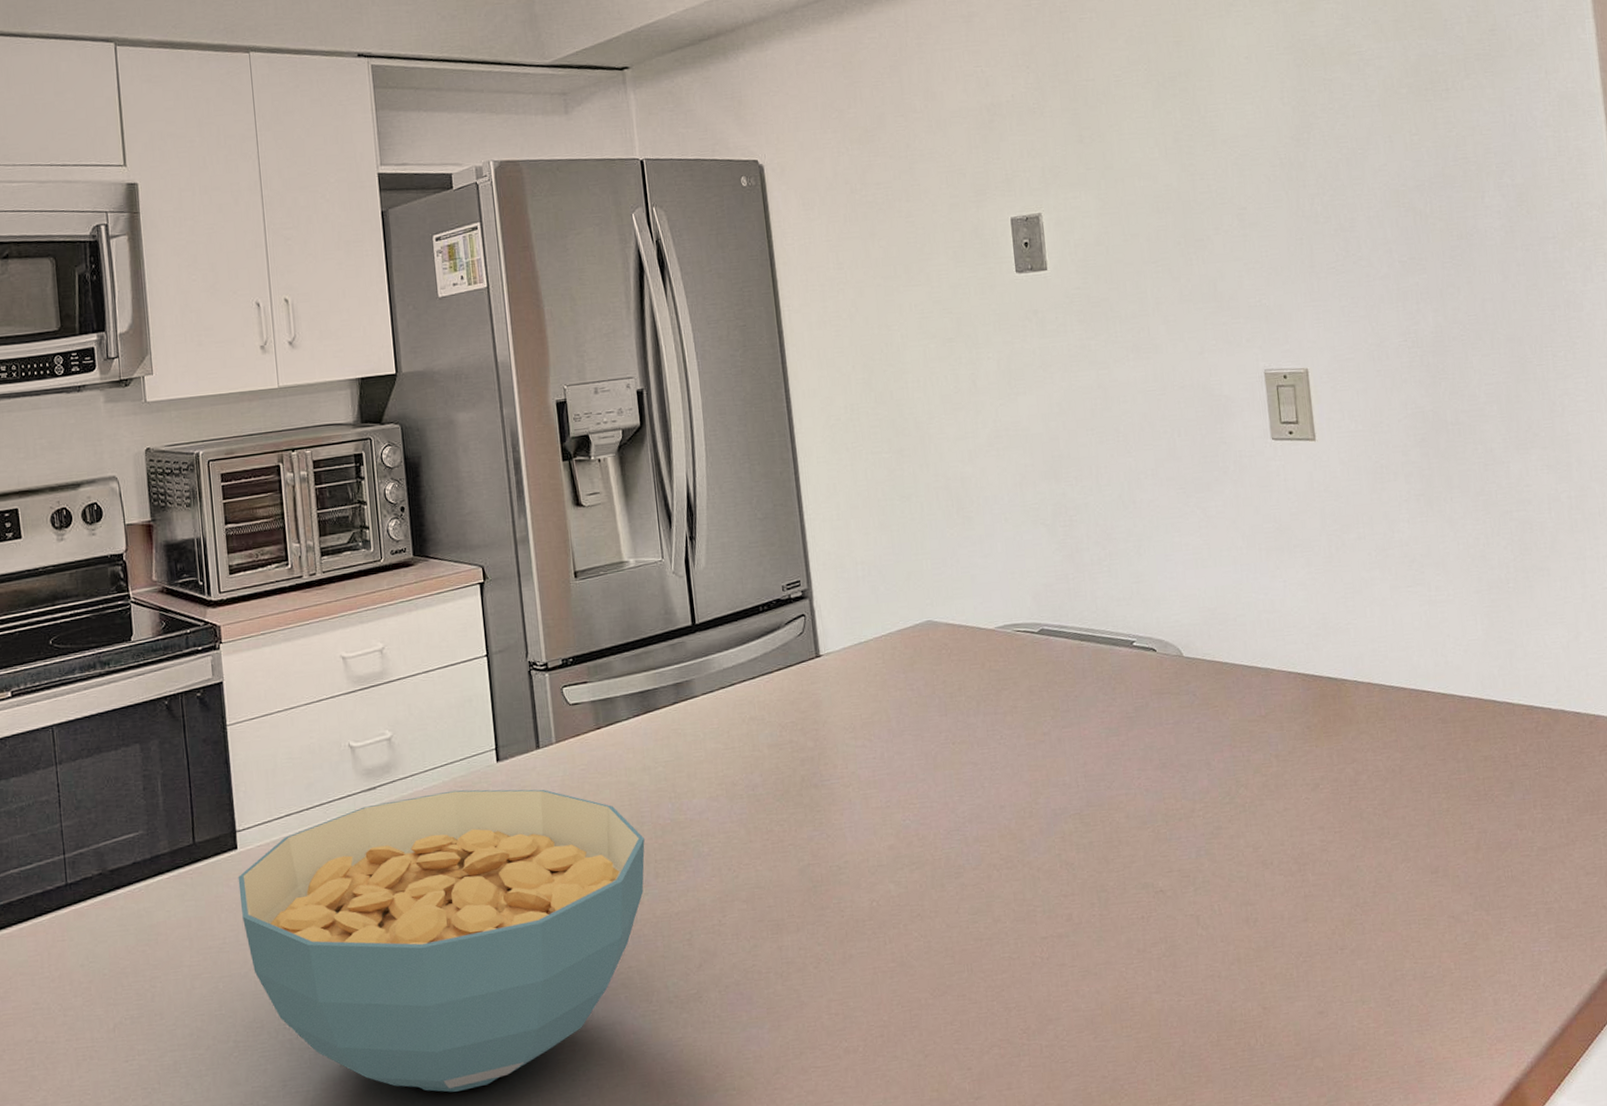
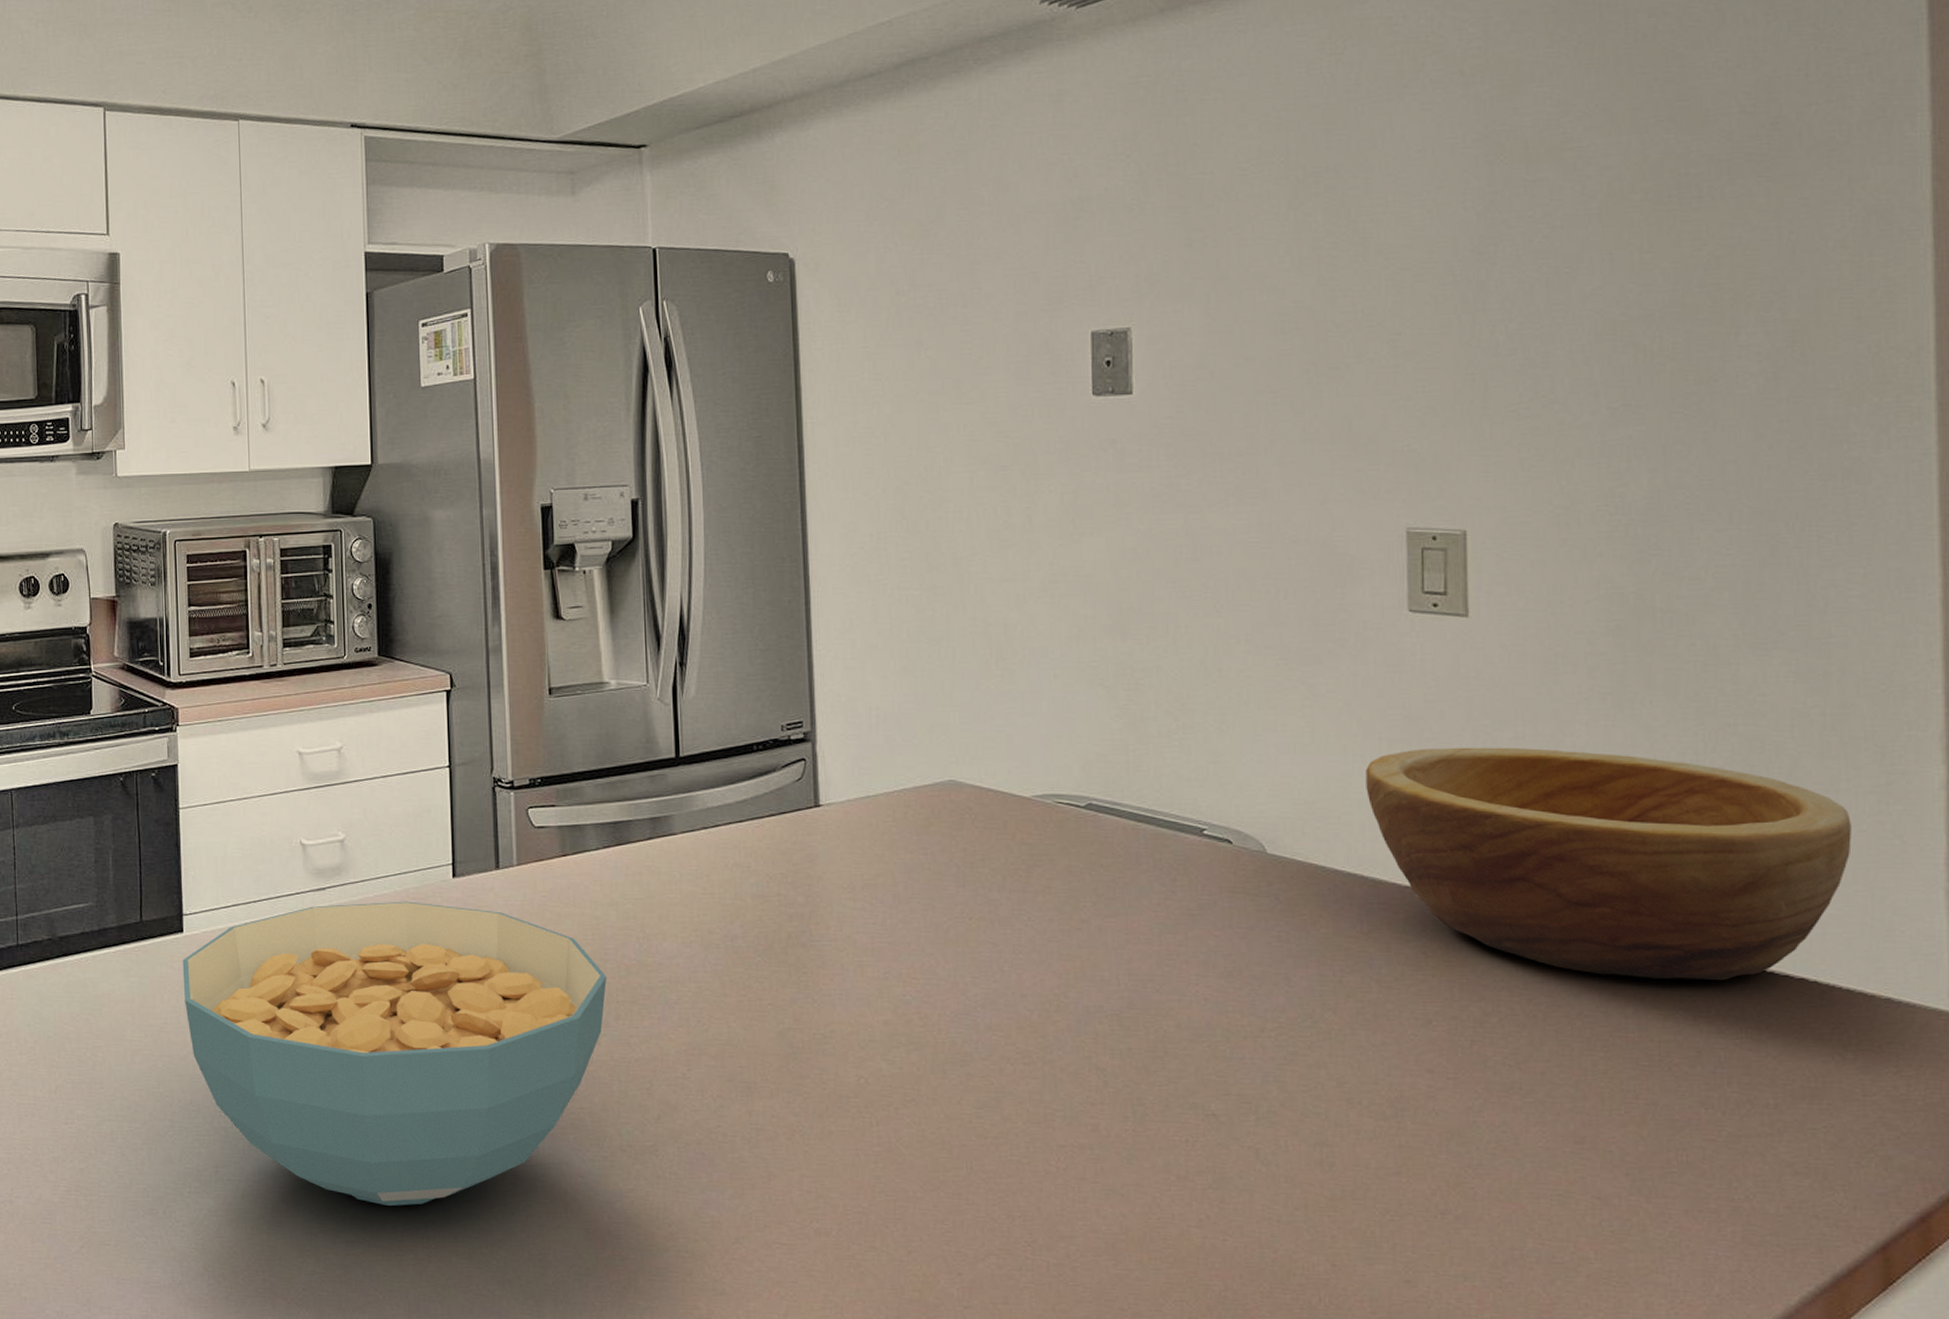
bowl: none [1251,544,1599,729] -> present [1366,747,1852,981]

